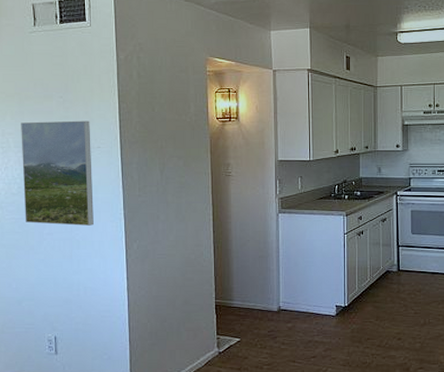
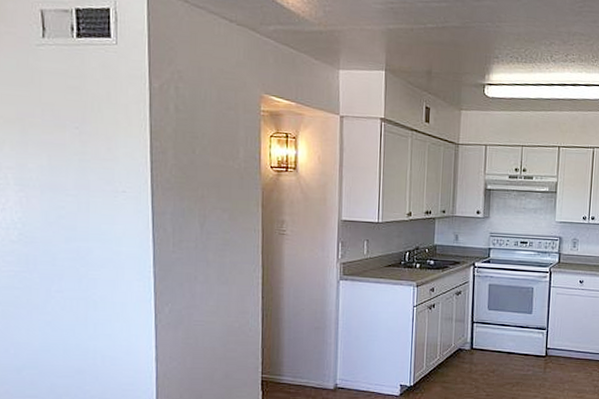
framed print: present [21,120,94,226] -> none [23,155,116,284]

